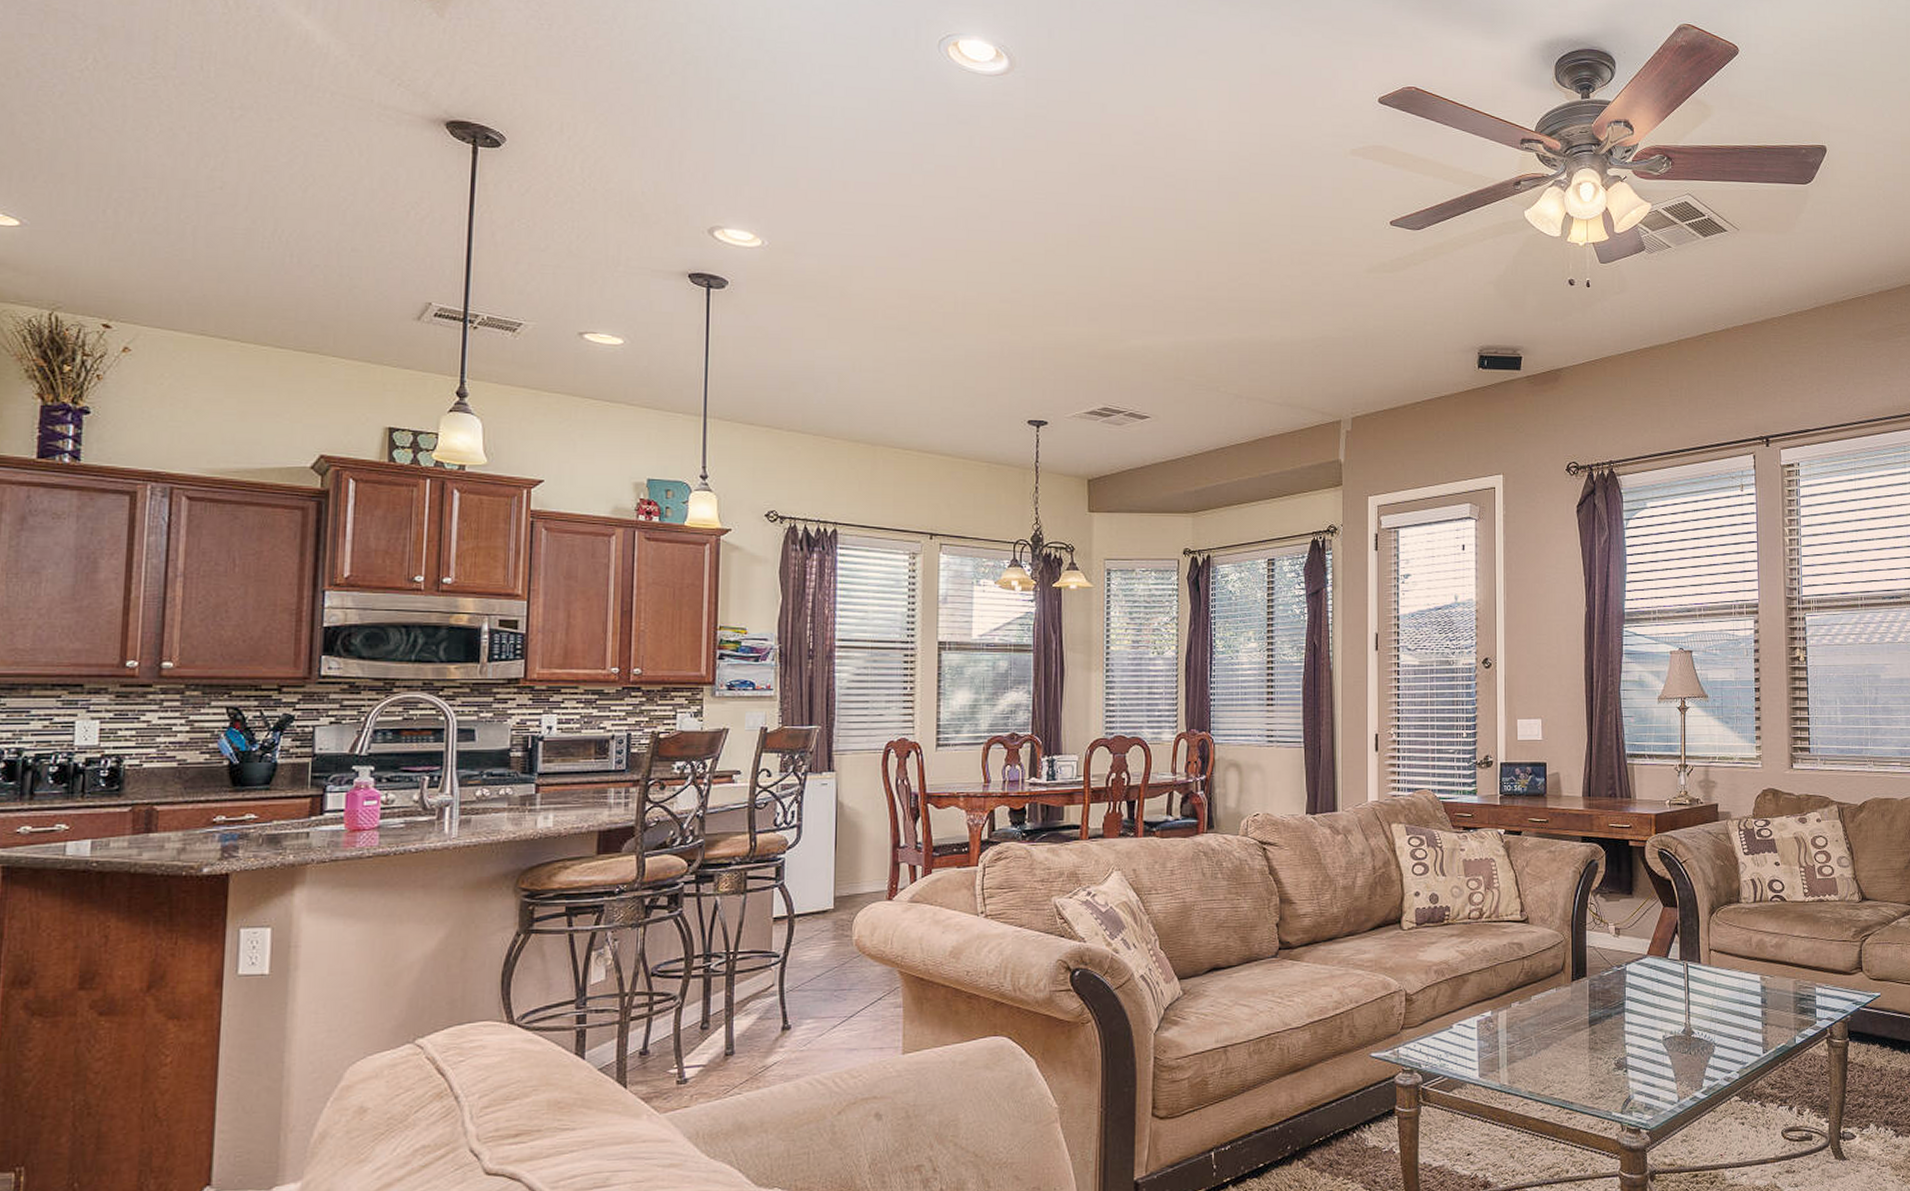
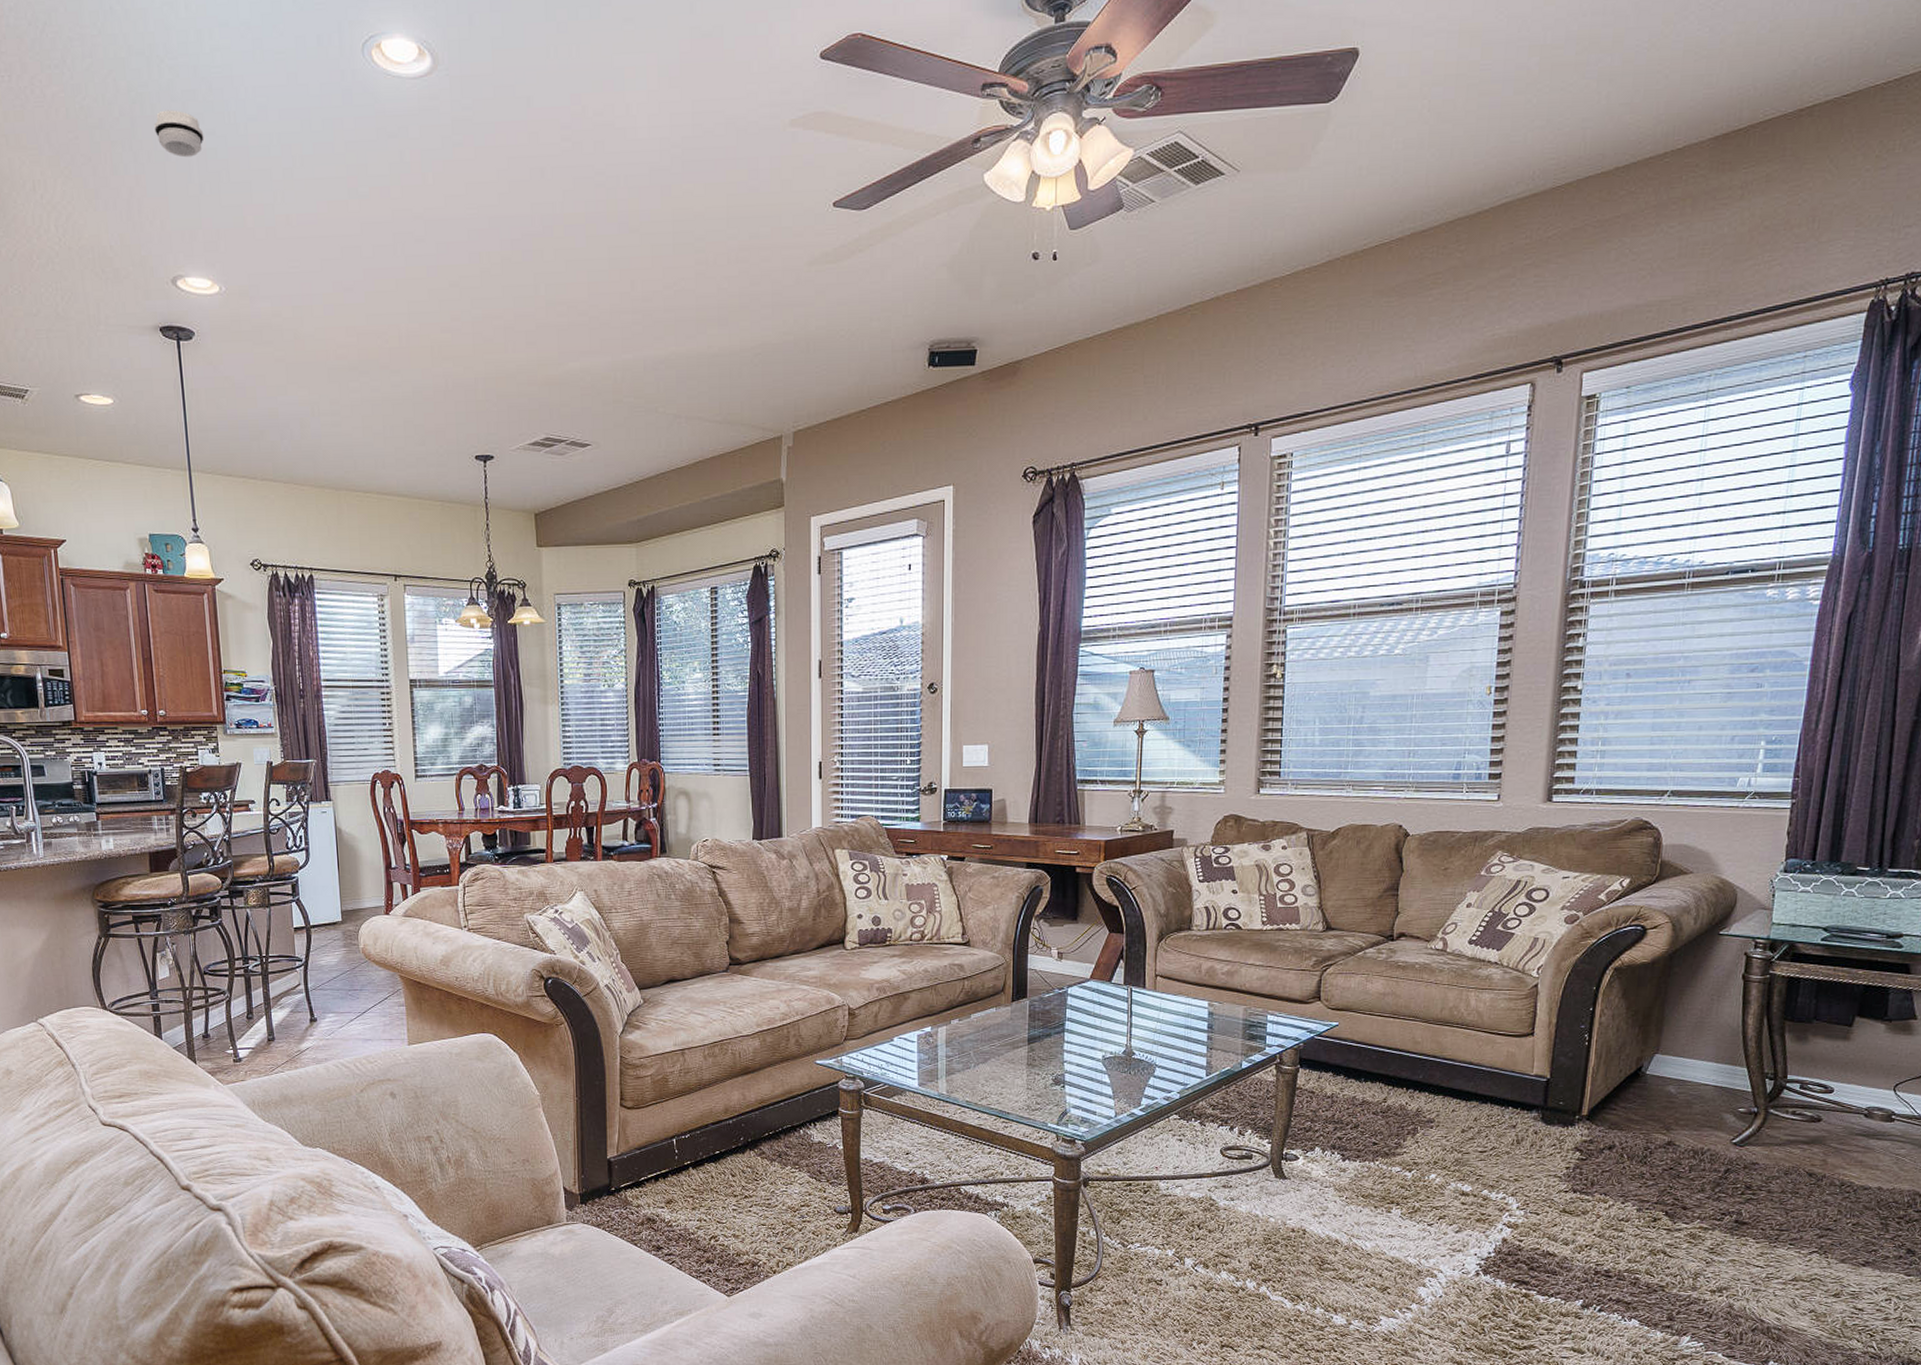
smoke detector: none [708,74,762,119] -> present [154,109,204,158]

